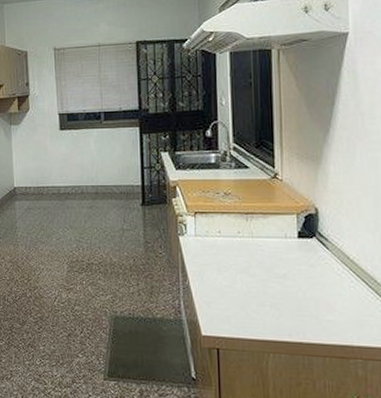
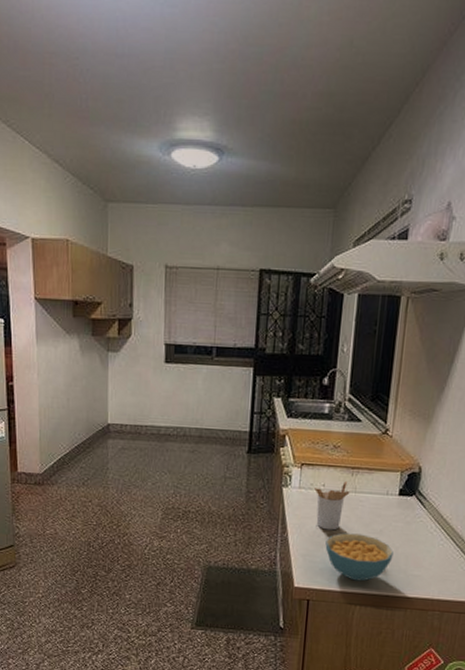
utensil holder: none [211,227,247,277] -> present [314,481,350,531]
cereal bowl: none [228,278,301,328] -> present [325,533,393,581]

